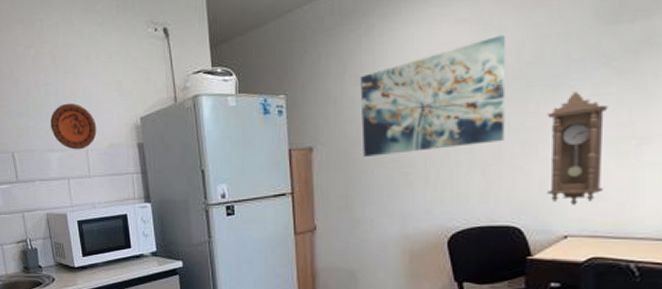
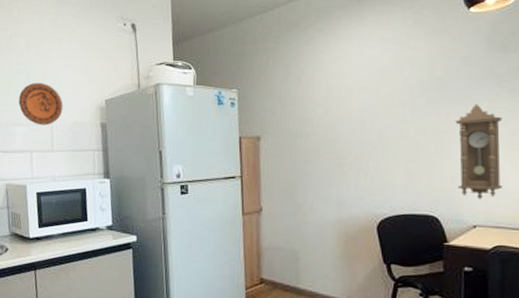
wall art: present [360,34,506,157] -> none [302,53,422,148]

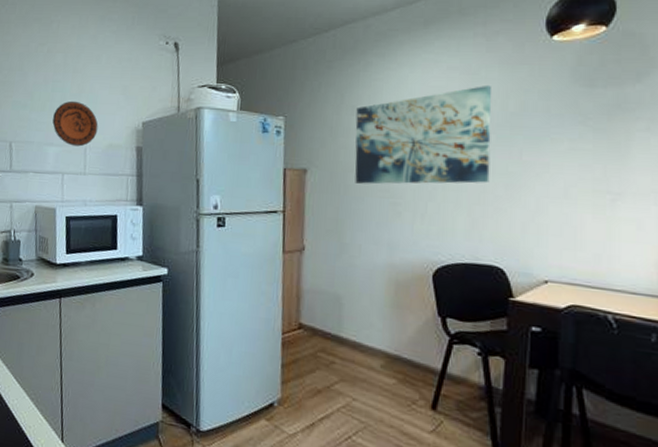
wall art: none [302,53,422,148] -> present [355,84,492,185]
pendulum clock: present [455,104,502,199] -> none [529,144,585,251]

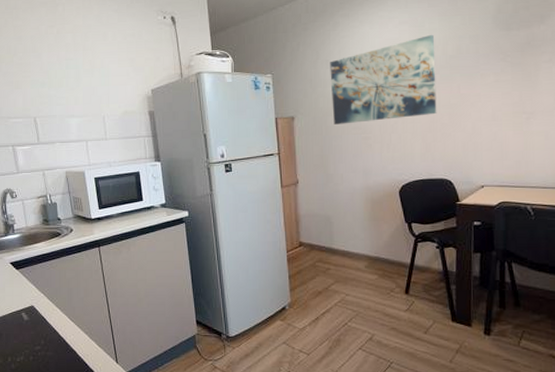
decorative plate: present [52,101,98,147] -> none [71,75,113,116]

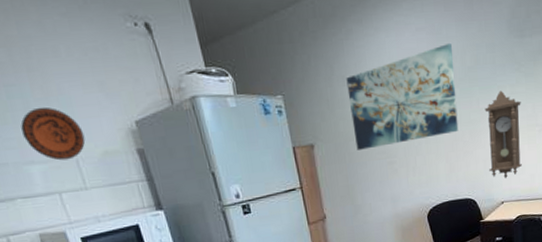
decorative plate: none [71,75,113,116] -> present [21,107,86,161]
pendulum clock: none [465,78,506,162] -> present [484,90,522,178]

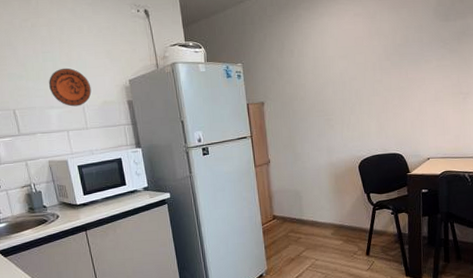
wall art: present [346,42,459,150] -> none [294,25,389,108]
pendulum clock: present [484,90,522,178] -> none [412,63,447,138]

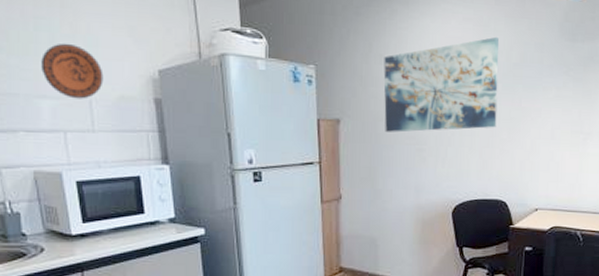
wall art: none [294,25,389,108] -> present [383,36,499,132]

